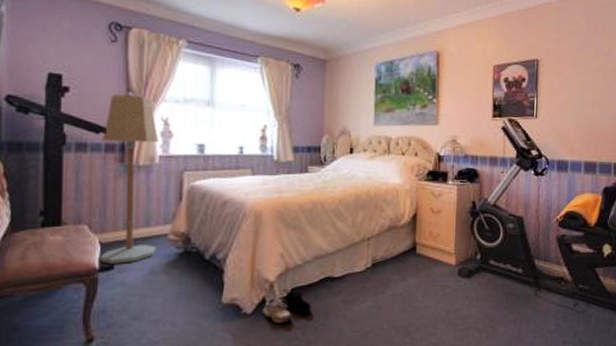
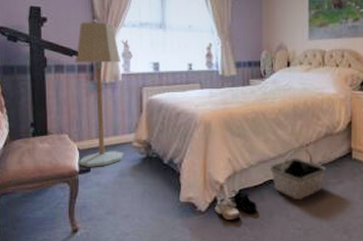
basket: none [327,243,388,300] -> present [269,149,326,201]

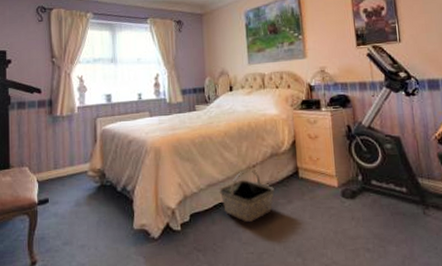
floor lamp: present [74,22,124,167] -> none [35,60,80,198]
shoe: present [215,189,257,220] -> none [167,214,209,246]

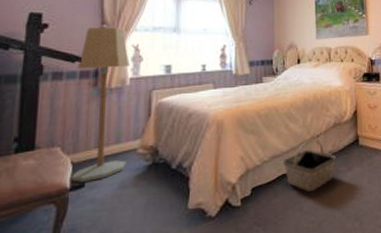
floor lamp: none [35,60,80,198] -> present [70,27,131,182]

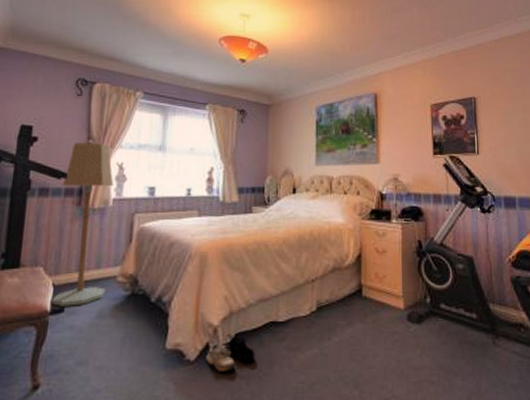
shoe: none [226,188,270,223] -> present [206,333,255,371]
basket: present [282,140,336,193] -> none [271,285,334,347]

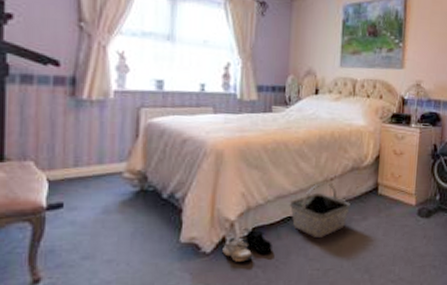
floor lamp: present [50,142,114,306] -> none [46,24,115,202]
basket: none [271,285,334,347] -> present [289,183,350,239]

